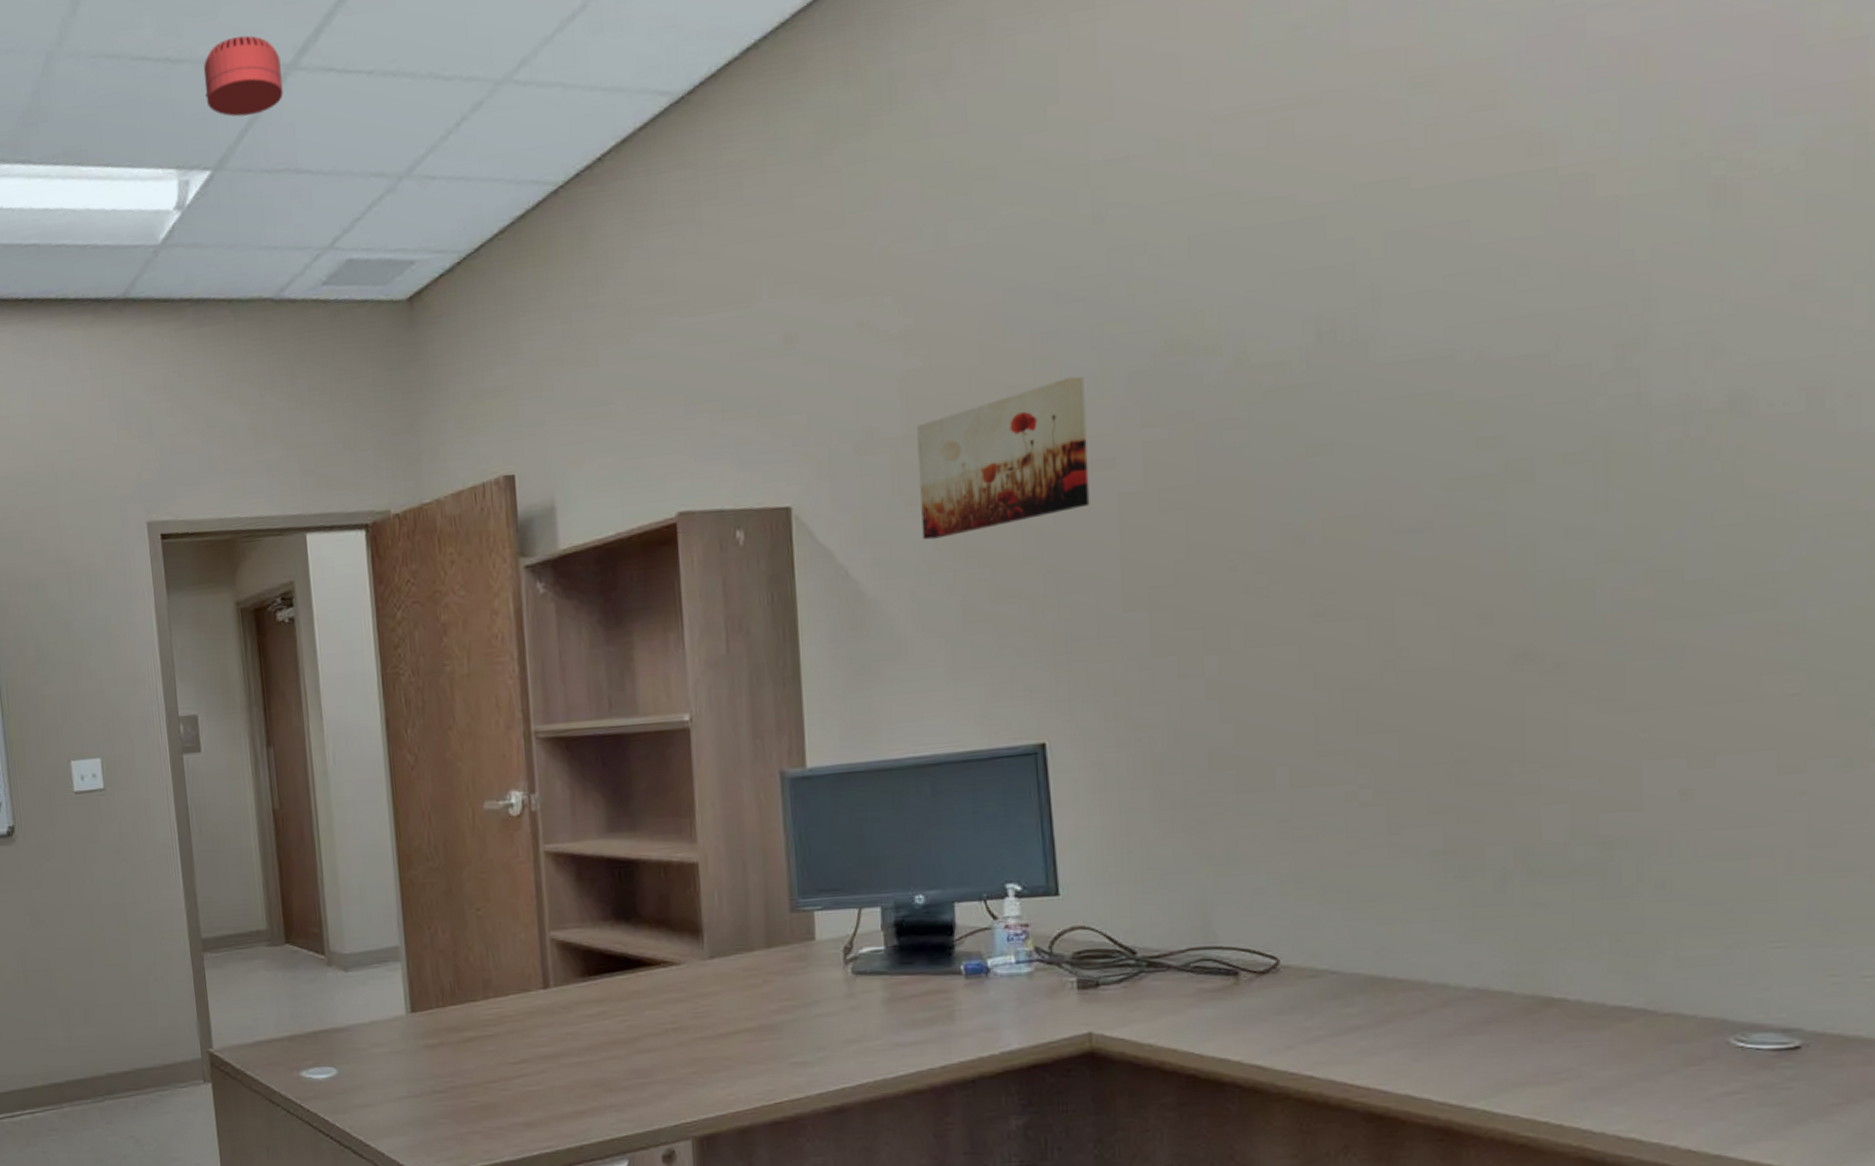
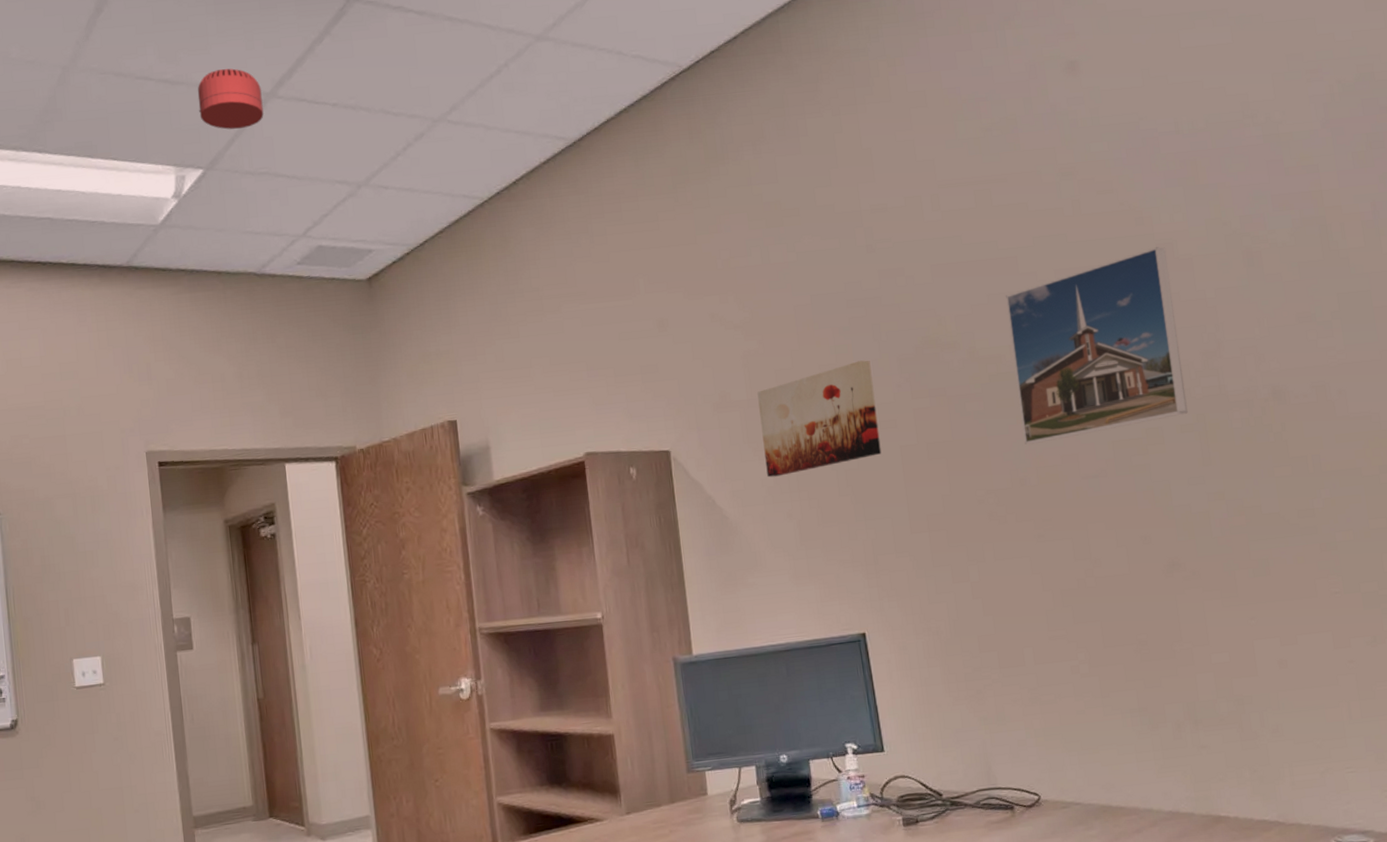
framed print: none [1301,186,1580,488] -> present [1006,246,1188,445]

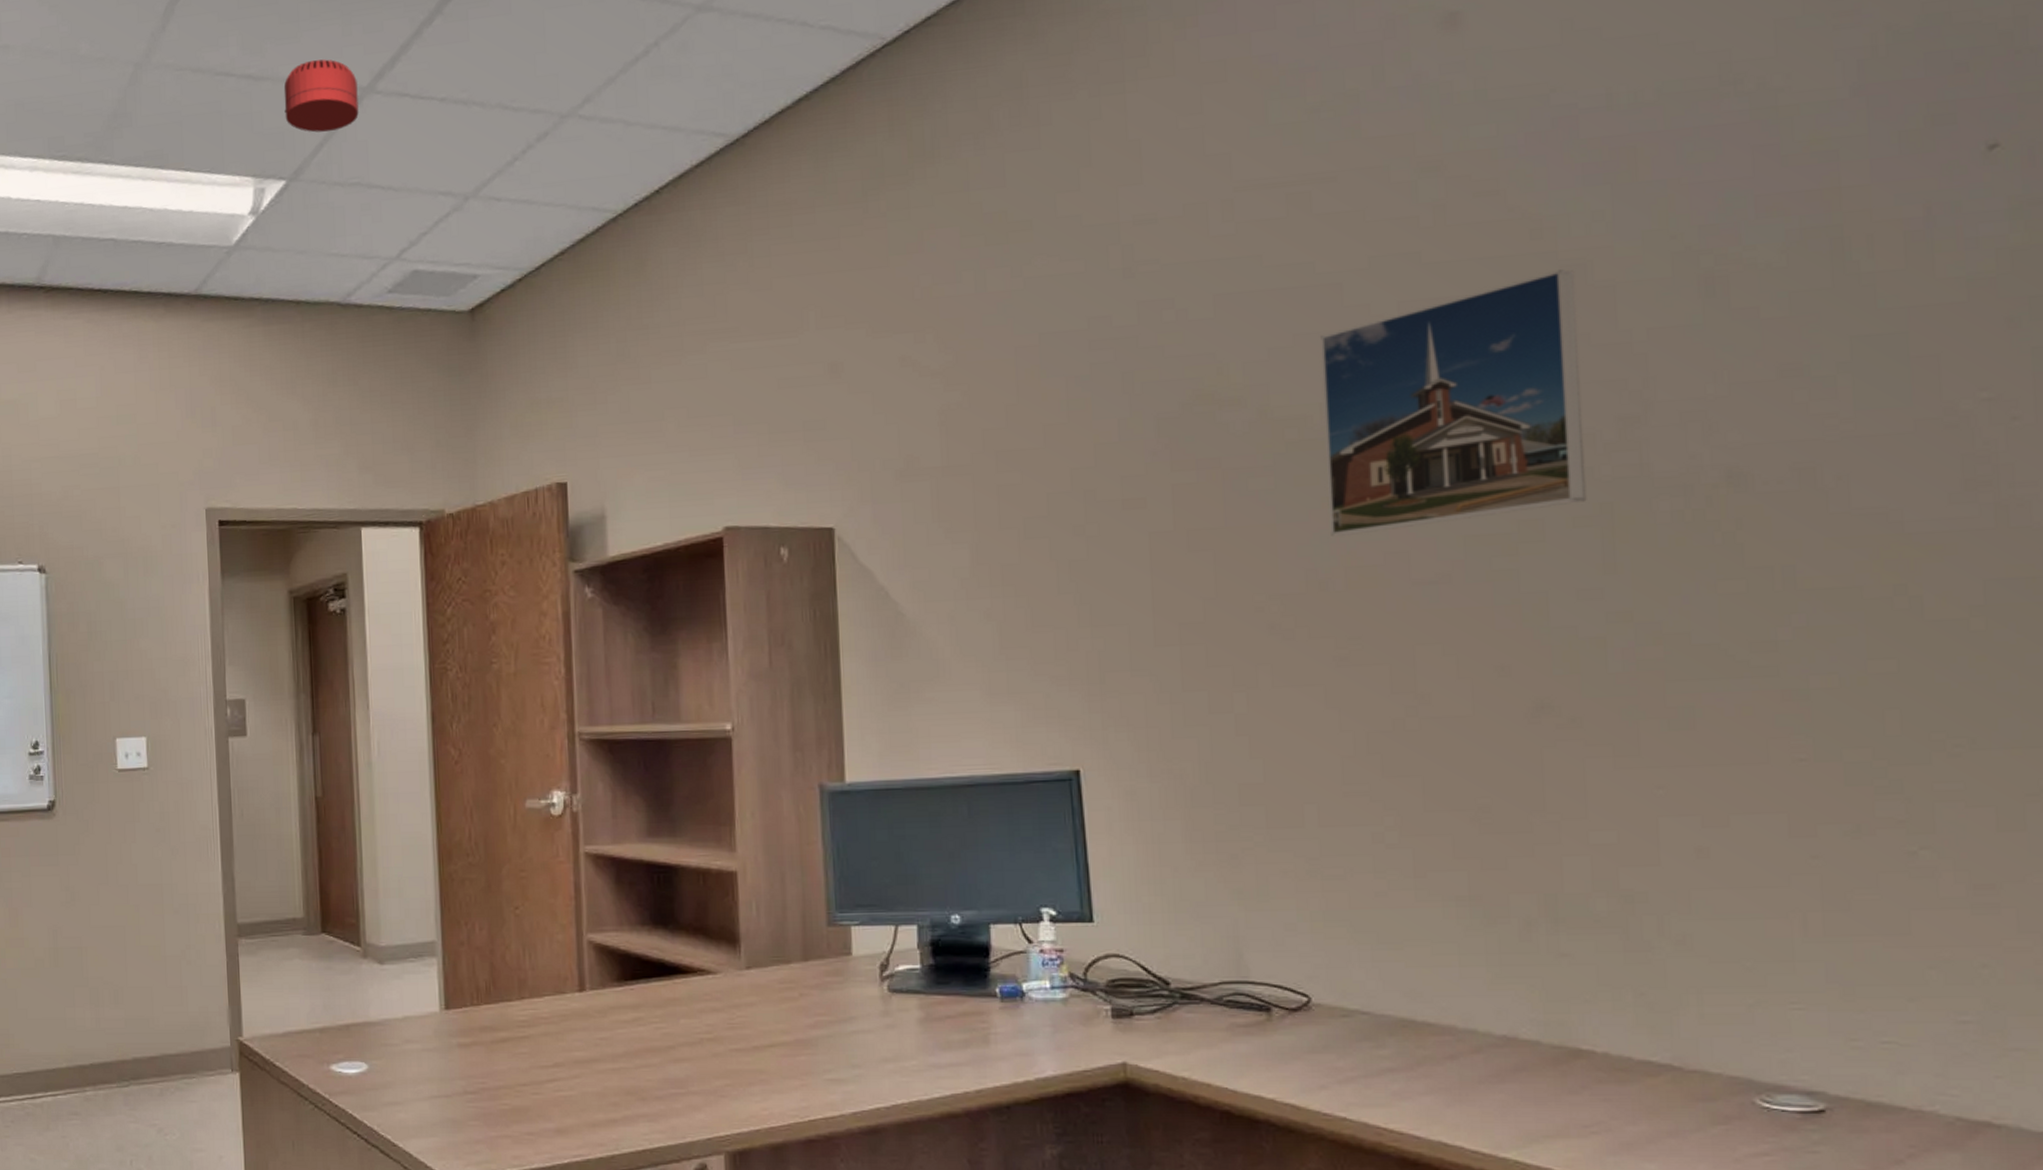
wall art: present [757,360,882,478] -> none [956,419,1122,567]

